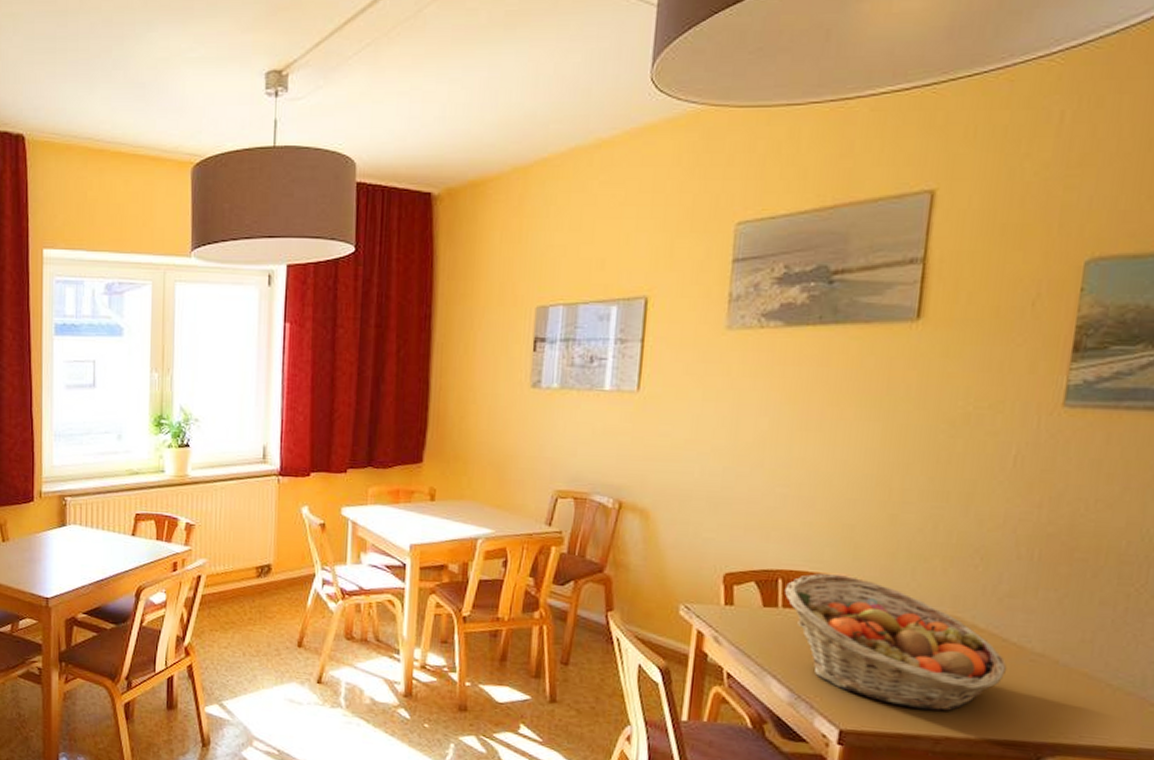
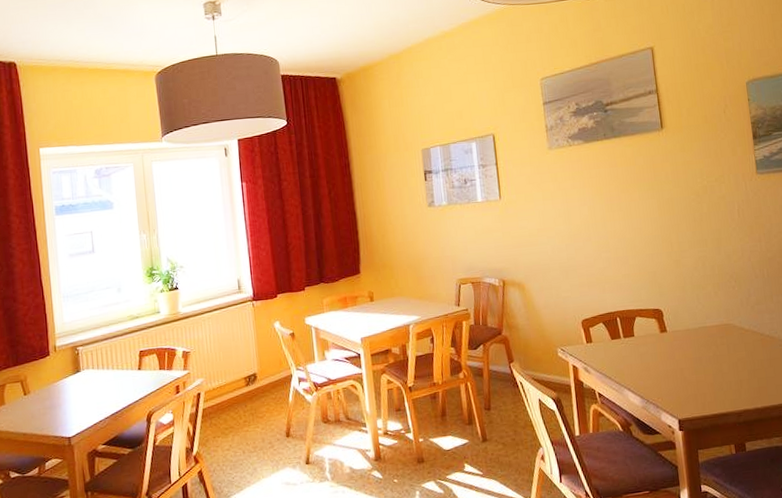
fruit basket: present [785,573,1008,712] -> none [623,307,768,394]

